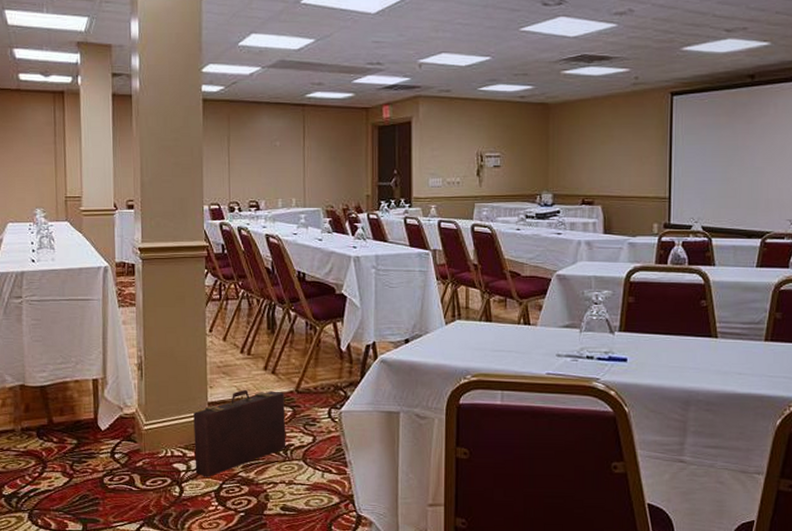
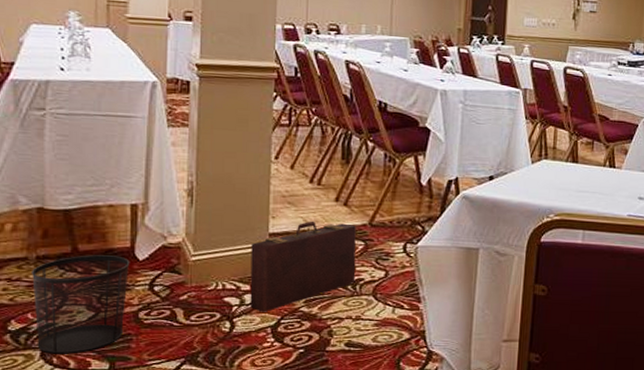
waste bin: none [18,426,95,516] -> present [32,255,130,354]

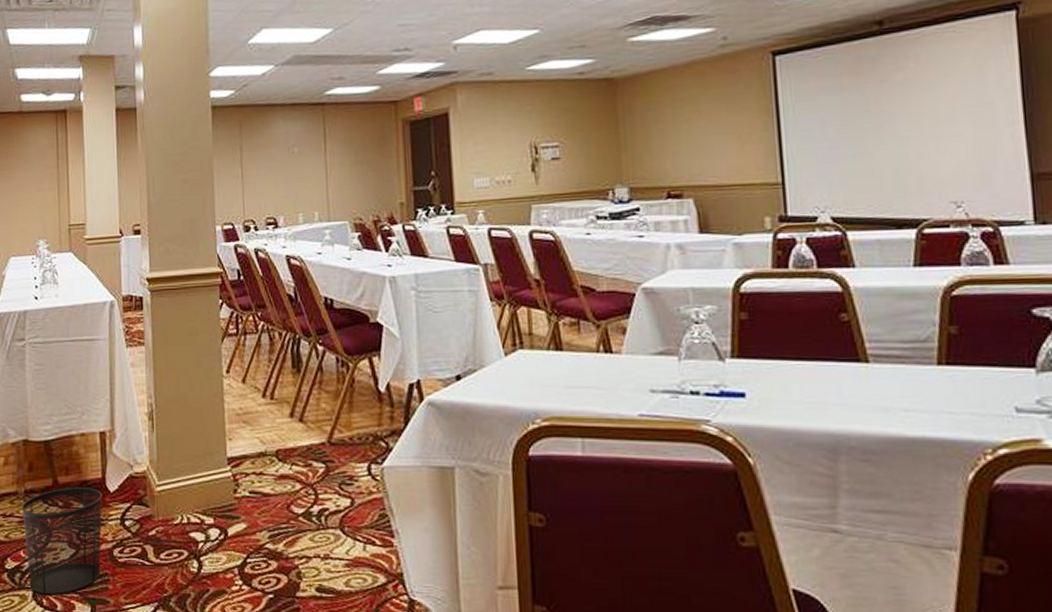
briefcase: present [250,221,356,312] -> none [211,441,320,550]

